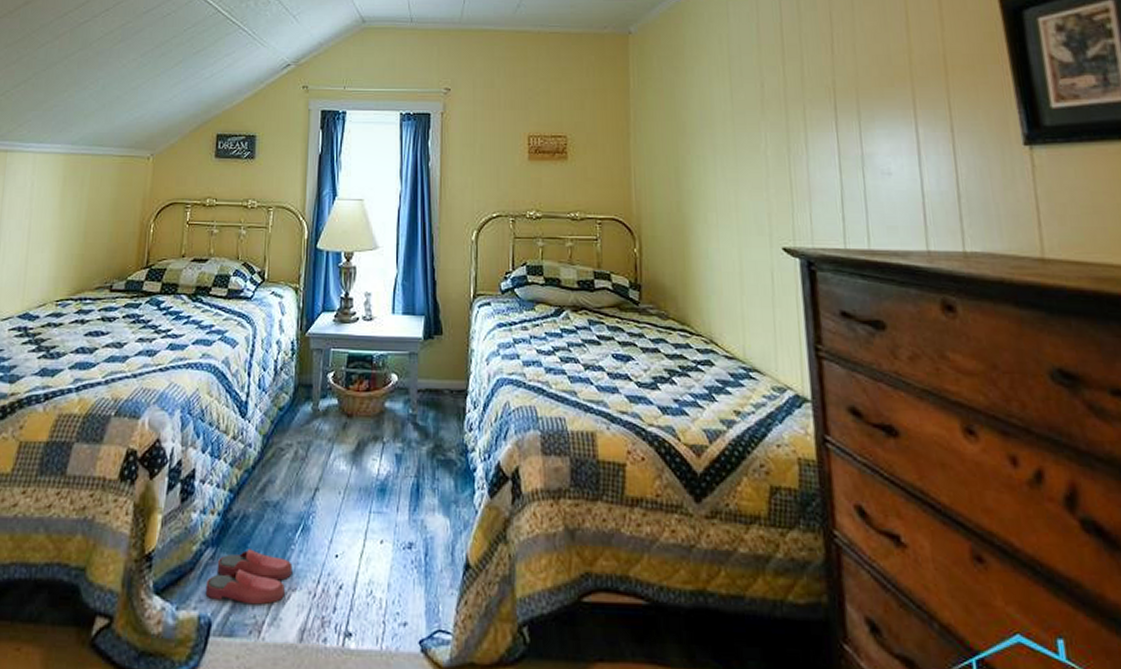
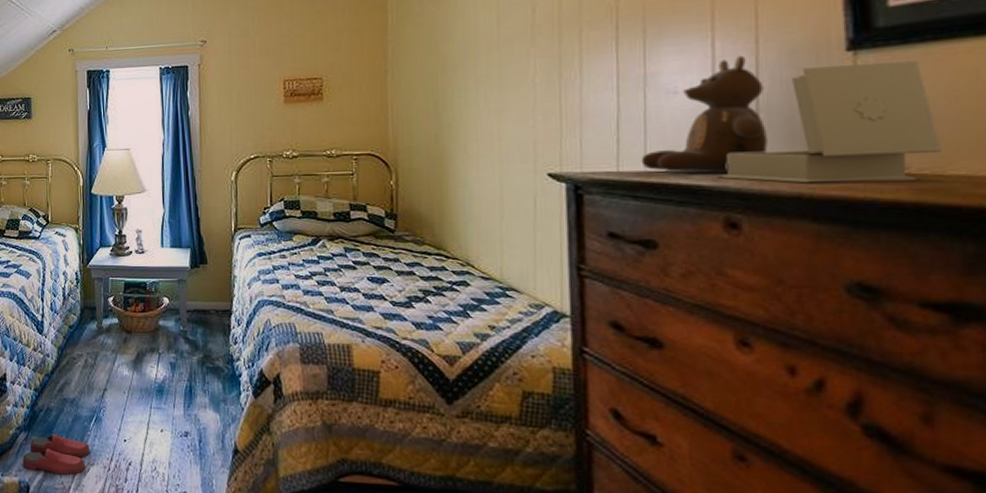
teddy bear: none [864,142,971,256] -> present [641,55,768,174]
decorative box: none [932,158,1109,271] -> present [718,61,942,185]

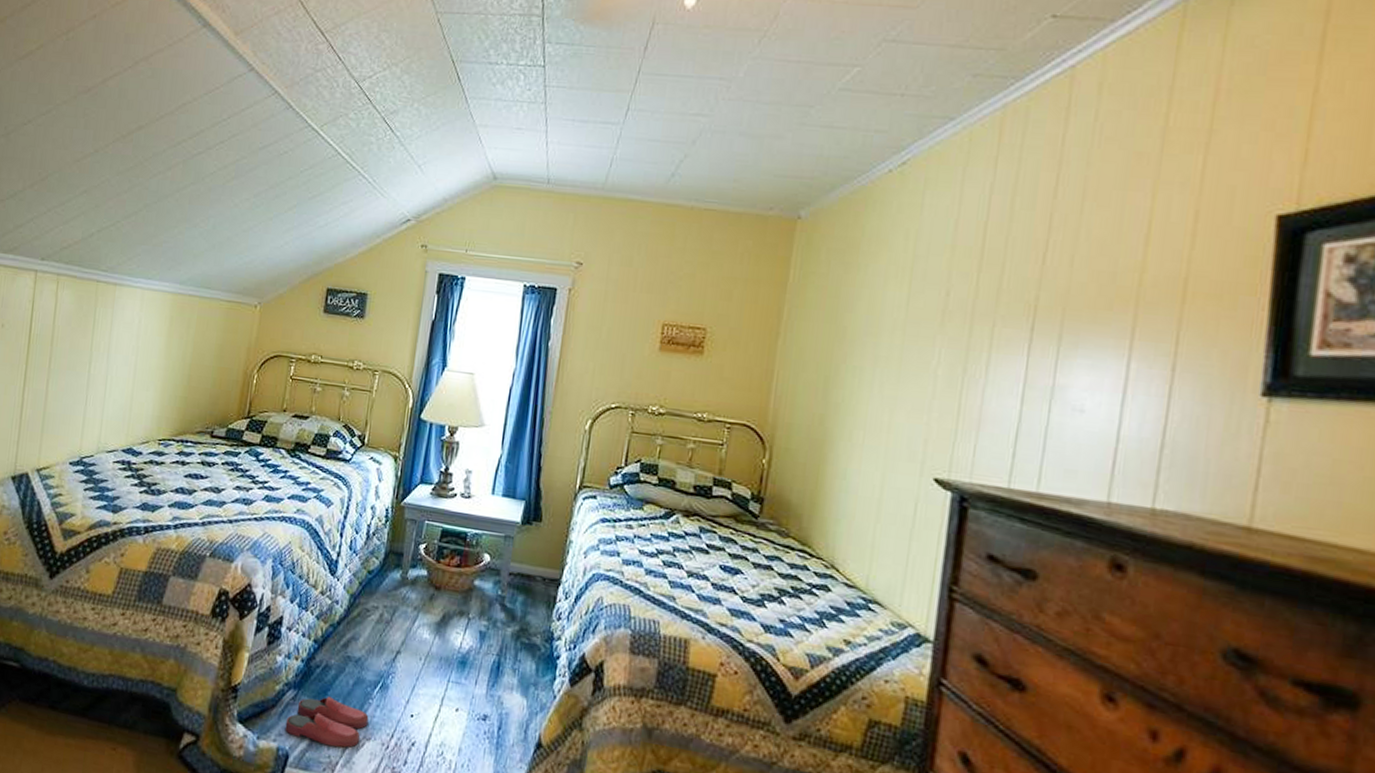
teddy bear: present [641,55,768,174] -> none [1034,382,1173,509]
decorative box: present [718,61,942,185] -> none [1111,407,1339,549]

